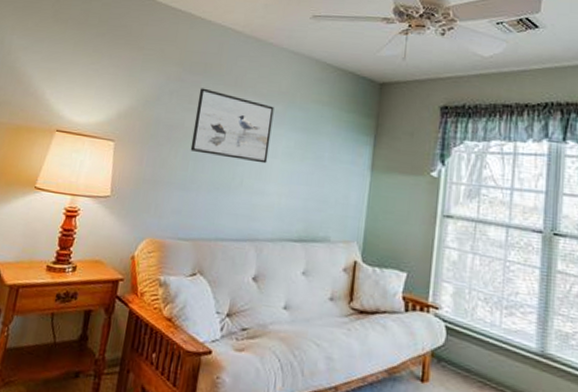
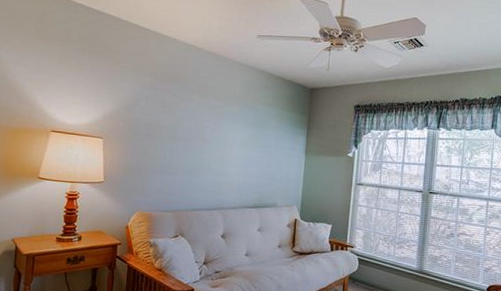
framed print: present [190,88,274,164] -> none [166,94,231,152]

